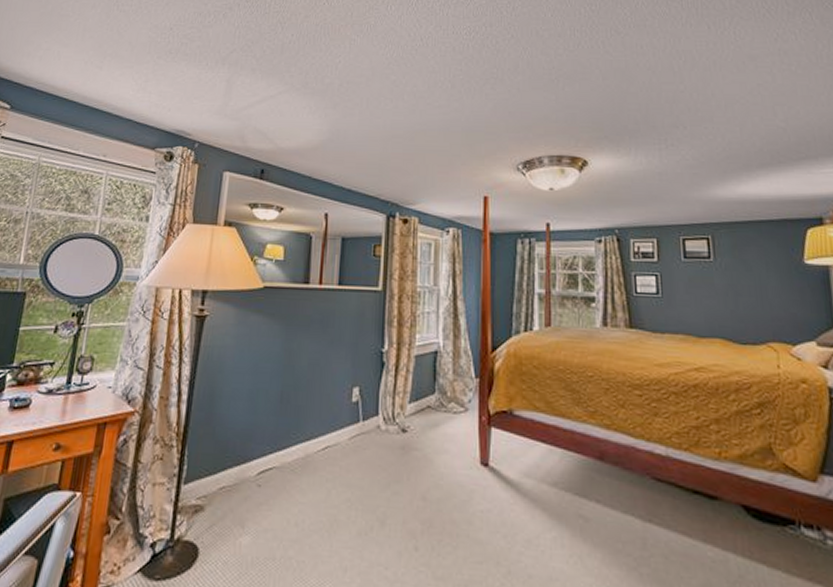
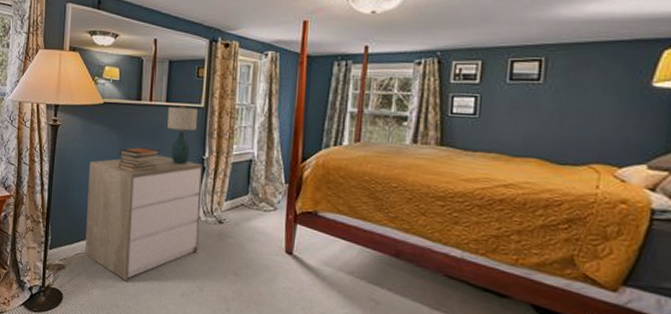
dresser: none [232,349,382,521] -> present [85,155,203,281]
book stack: none [280,340,331,372] -> present [118,147,160,172]
table lamp: none [340,289,374,361] -> present [167,105,197,165]

